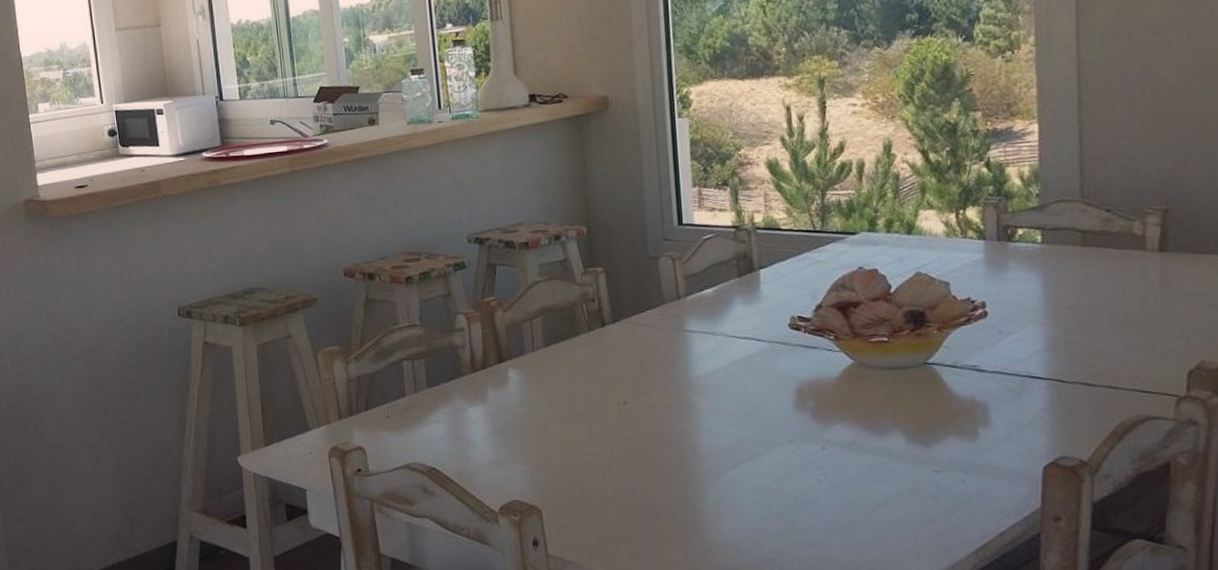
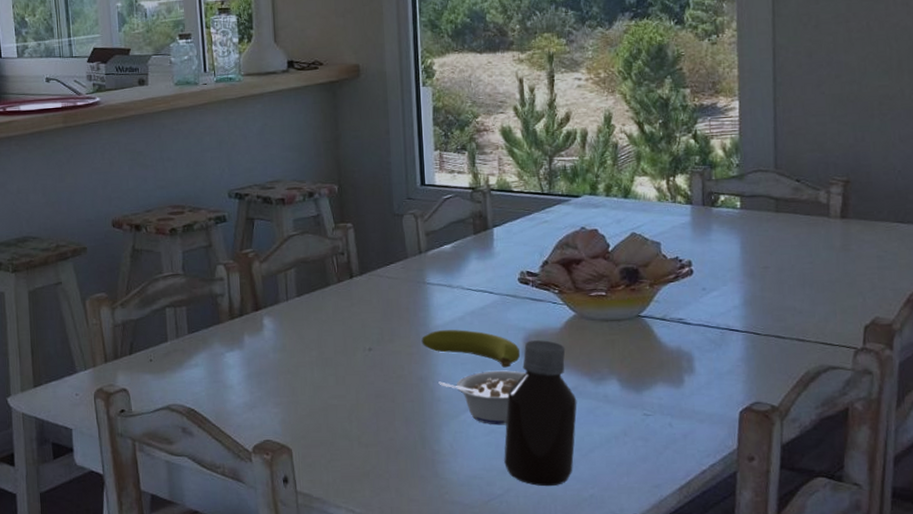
fruit: none [682,380,793,421] -> present [421,329,521,368]
legume: none [701,424,798,483] -> present [438,370,526,425]
bottle: none [775,391,857,550] -> present [504,340,577,487]

